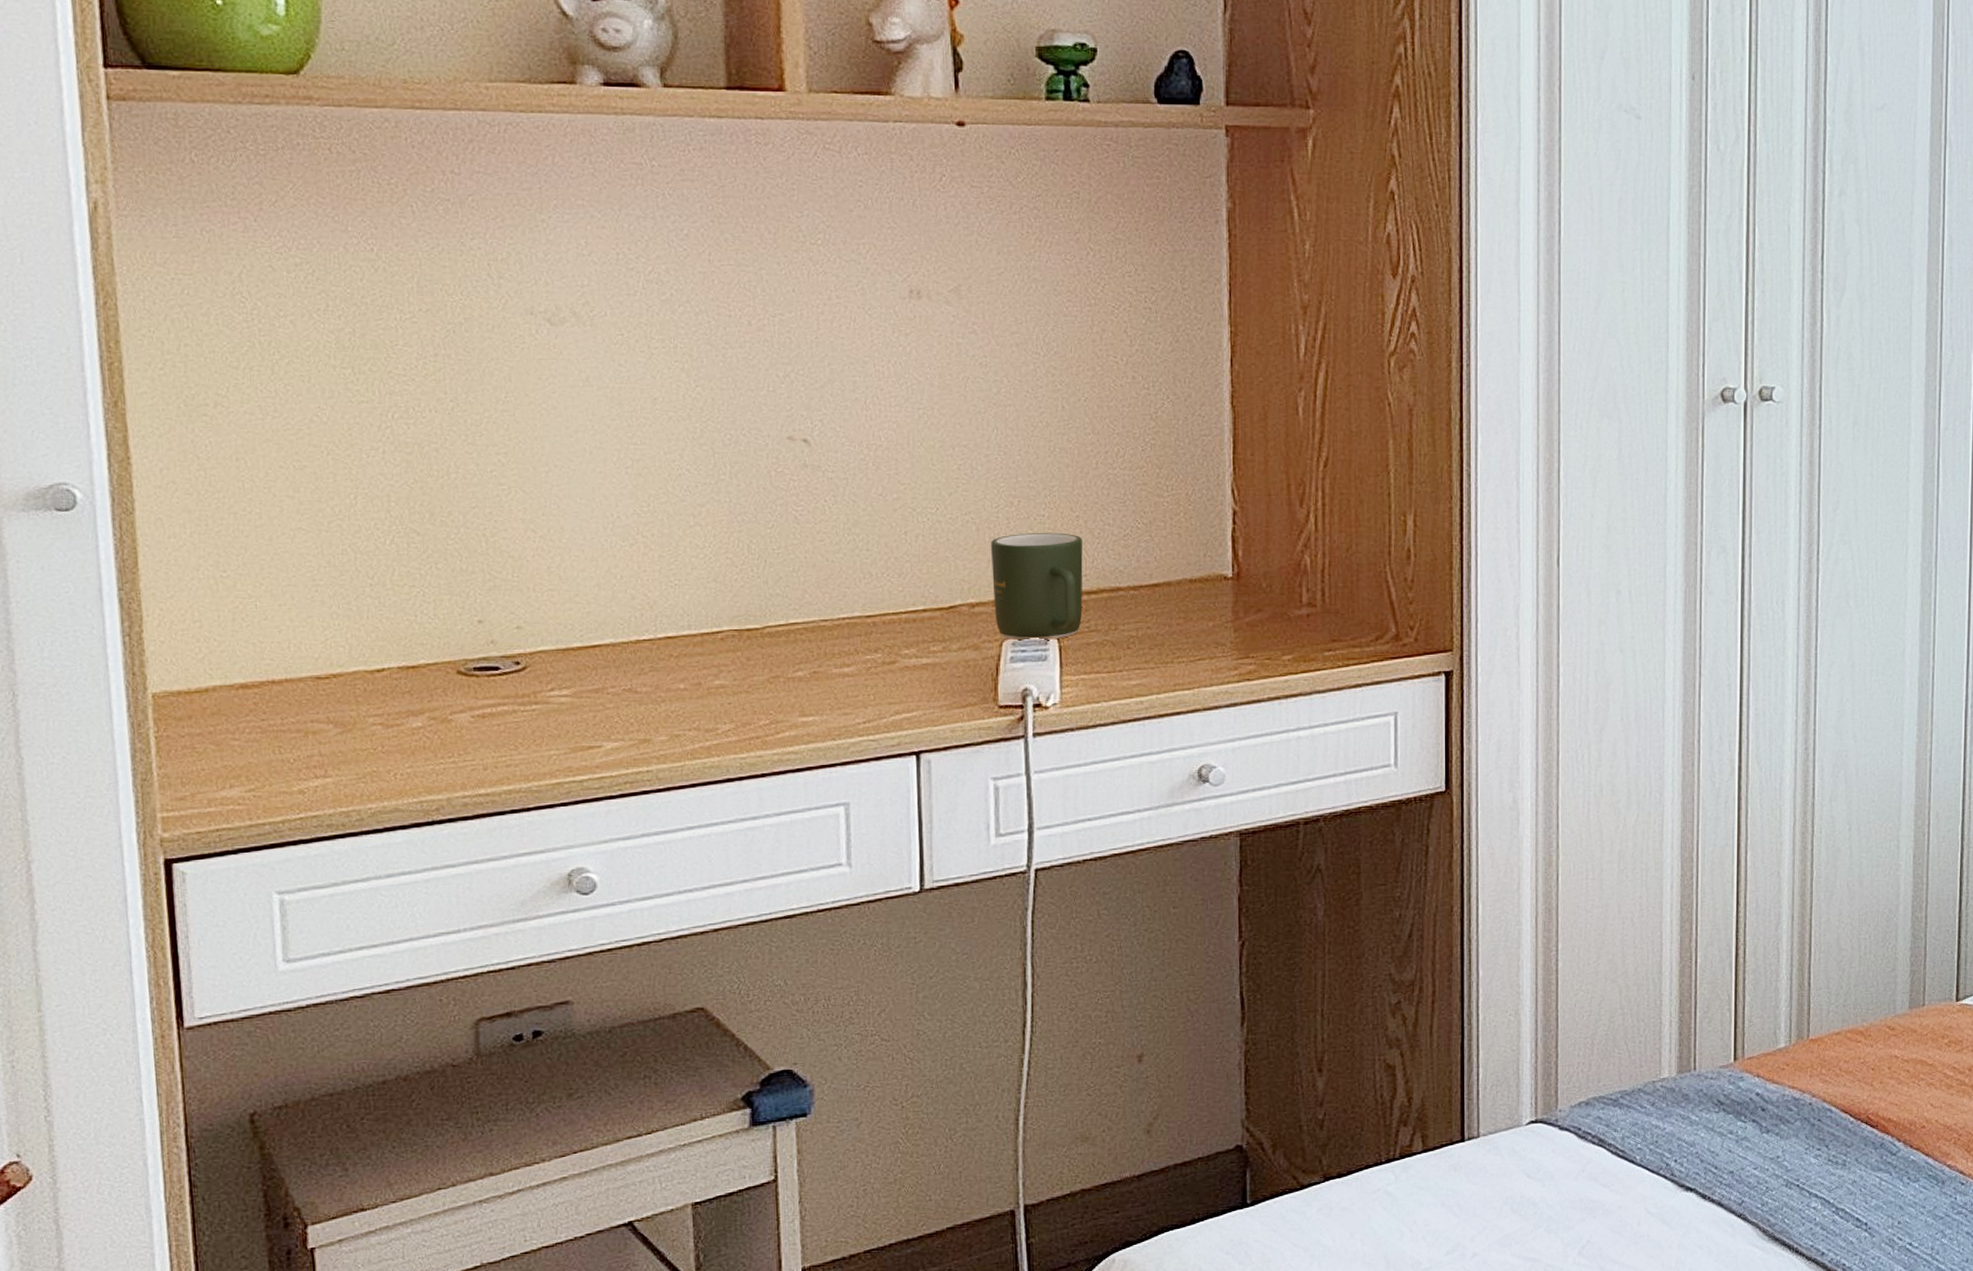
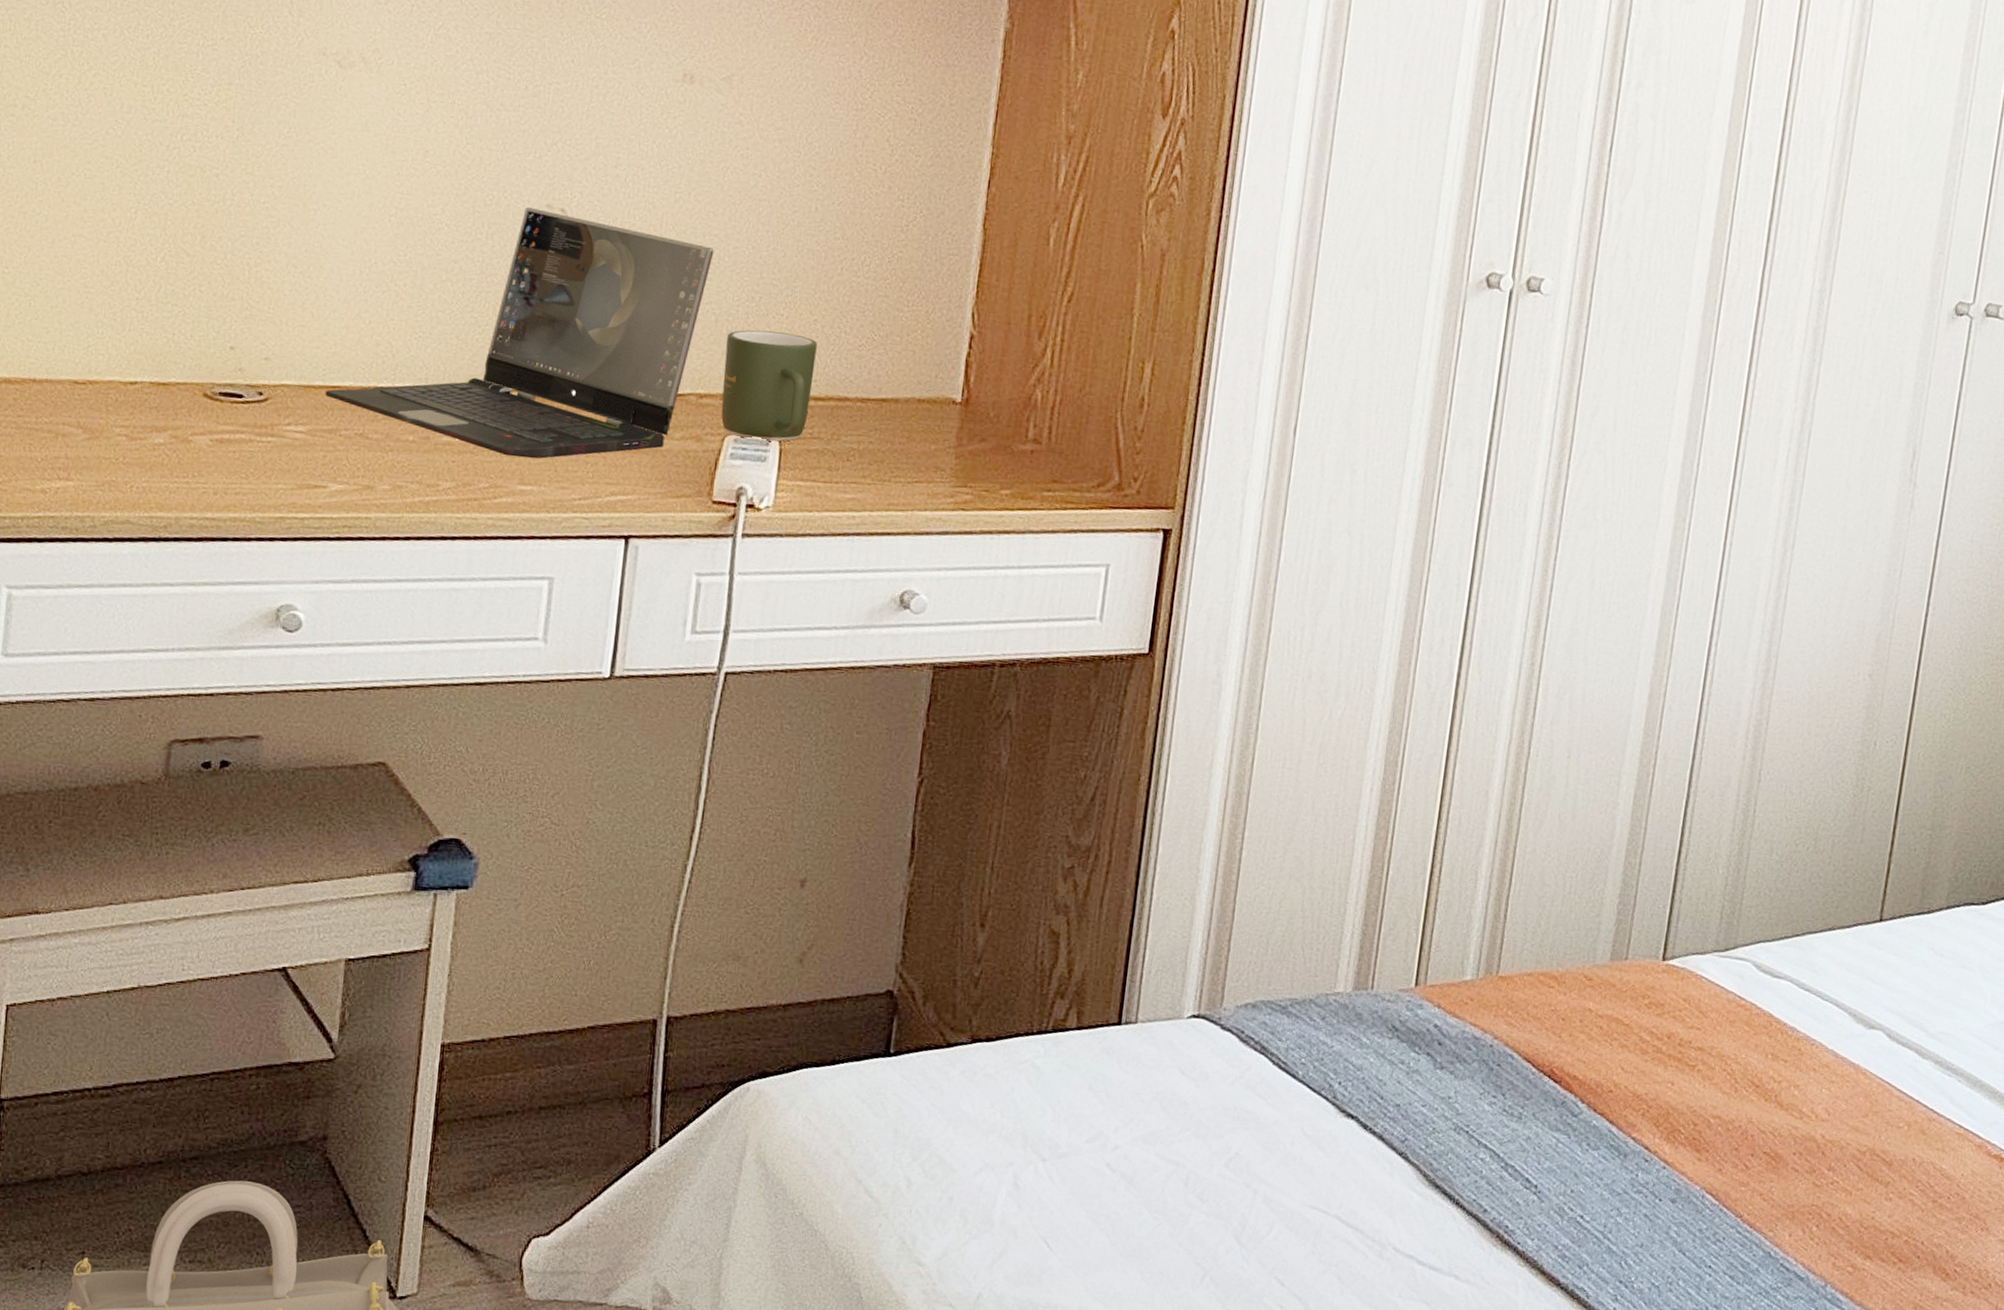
laptop computer: none [586,441,966,691] -> present [325,206,714,459]

